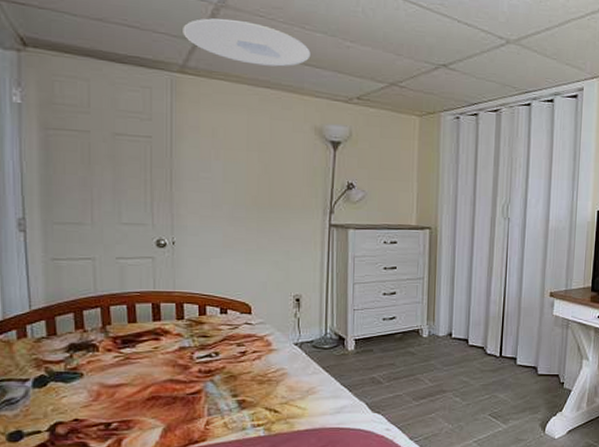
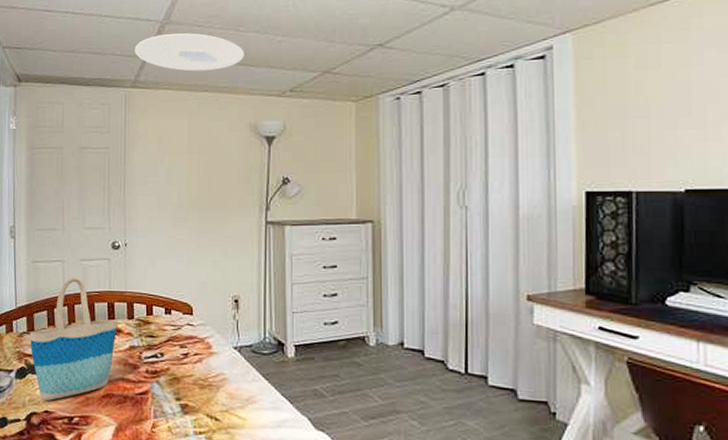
tote bag: none [51,277,165,408] -> present [30,278,118,401]

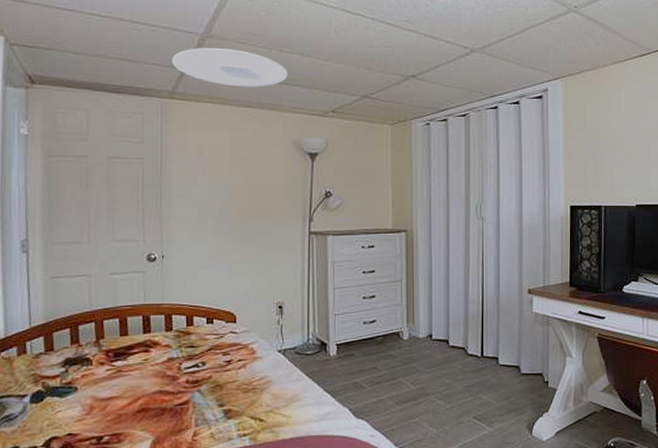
tote bag: present [30,278,118,401] -> none [49,293,155,423]

